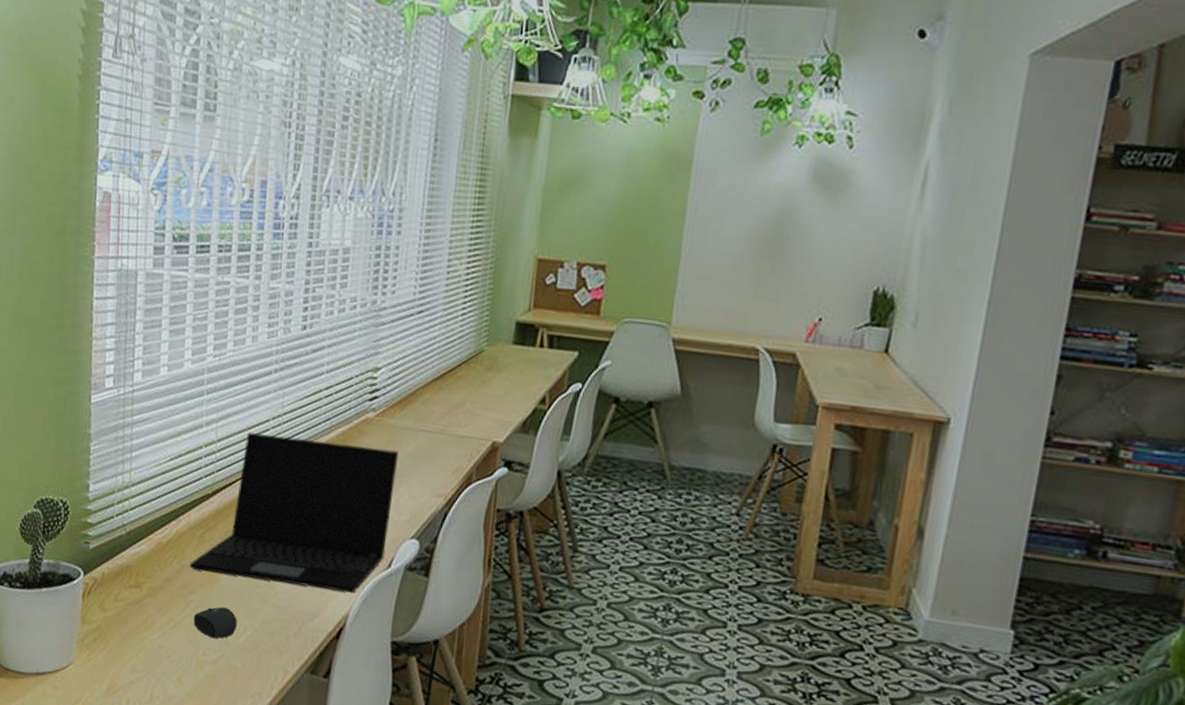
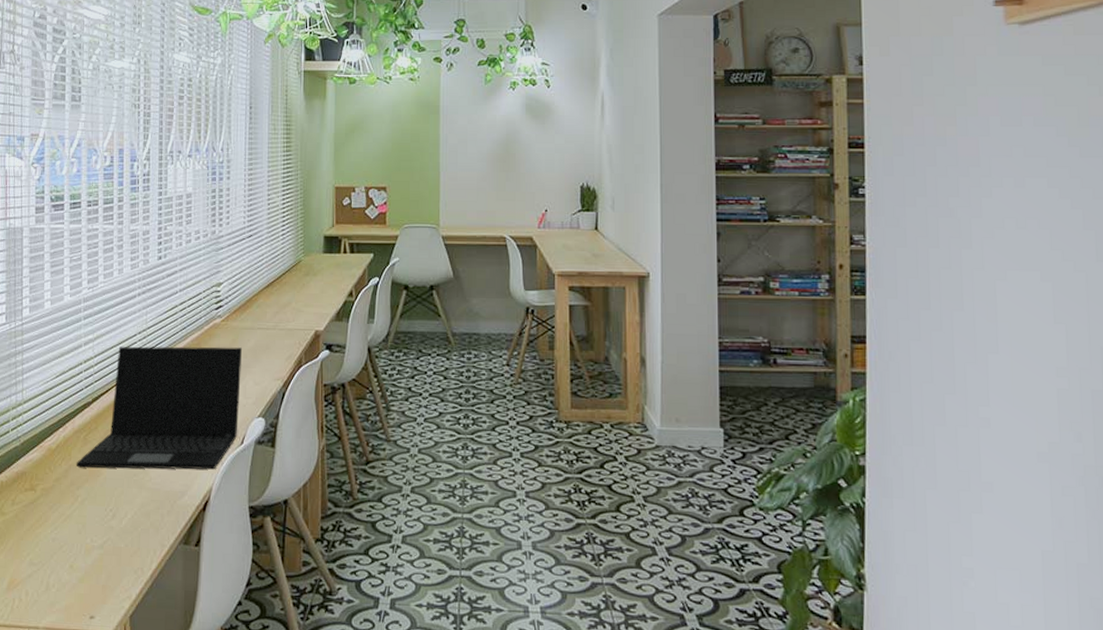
mouse: present [193,606,237,639] -> none [81,497,119,526]

